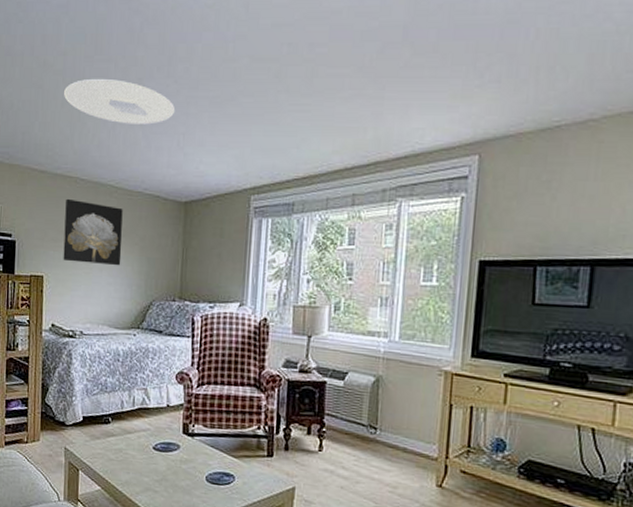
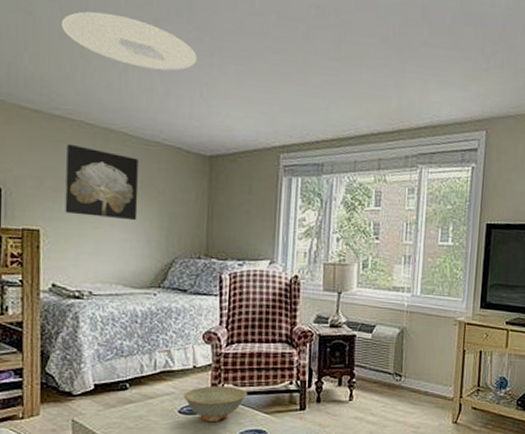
dish: none [158,425,217,461] -> present [183,385,248,421]

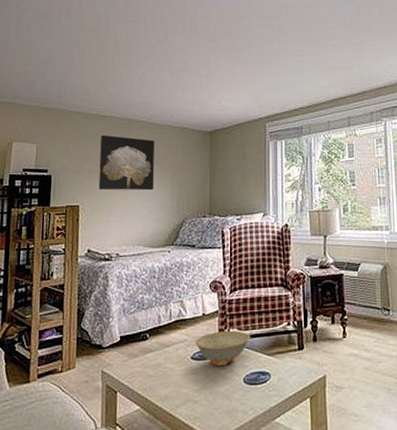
ceiling light: present [62,11,198,71] -> none [98,34,198,71]

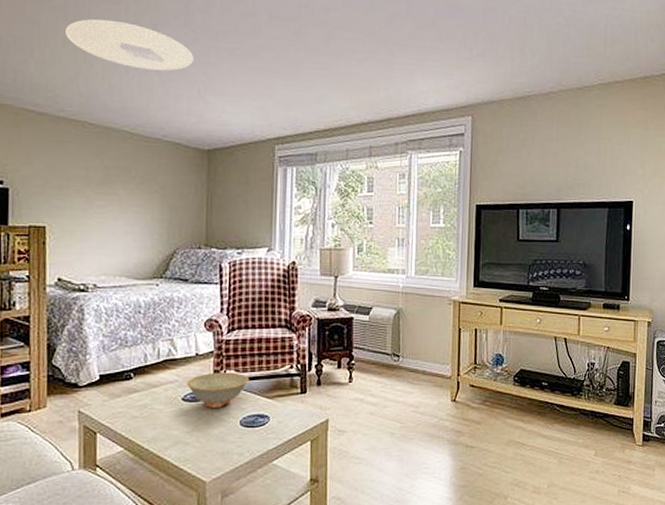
ceiling light: none [98,34,198,71] -> present [66,19,195,72]
wall art: present [98,134,155,191] -> none [69,143,140,215]

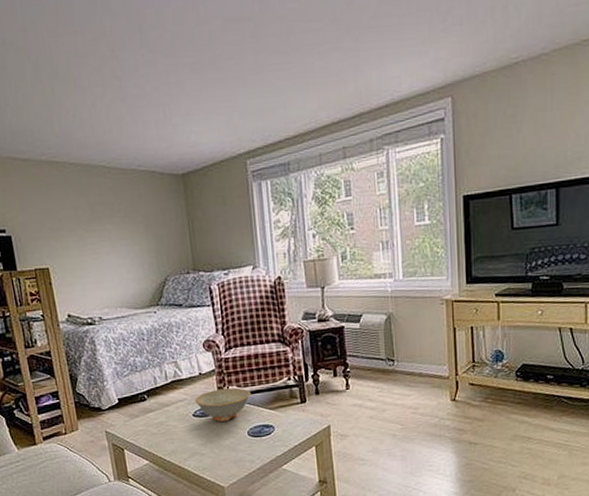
ceiling light: present [66,19,195,72] -> none [32,53,156,101]

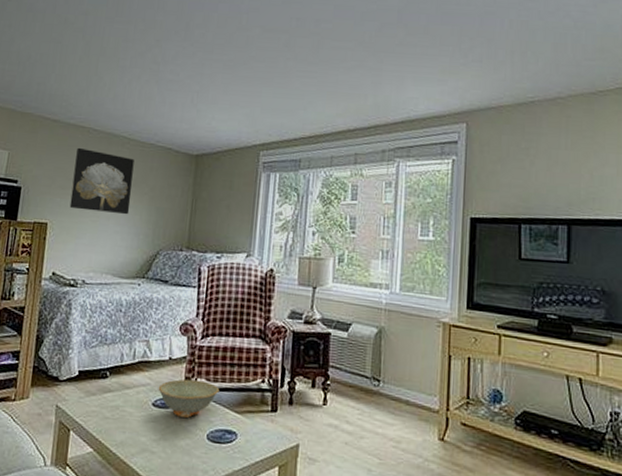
wall art: none [57,185,128,250] -> present [69,147,134,215]

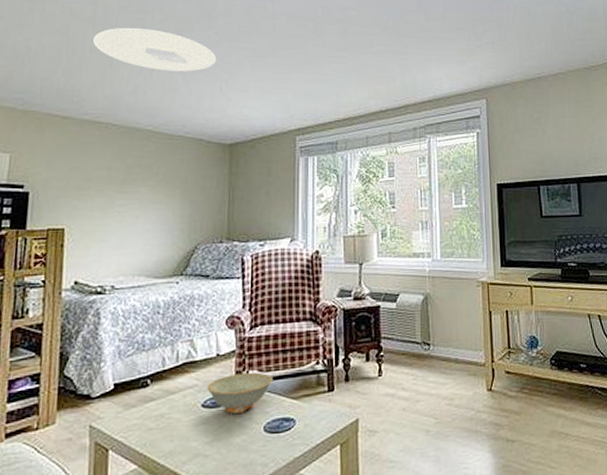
wall art: present [69,147,134,215] -> none [90,144,162,212]
ceiling light: none [83,37,191,82] -> present [93,27,217,72]

